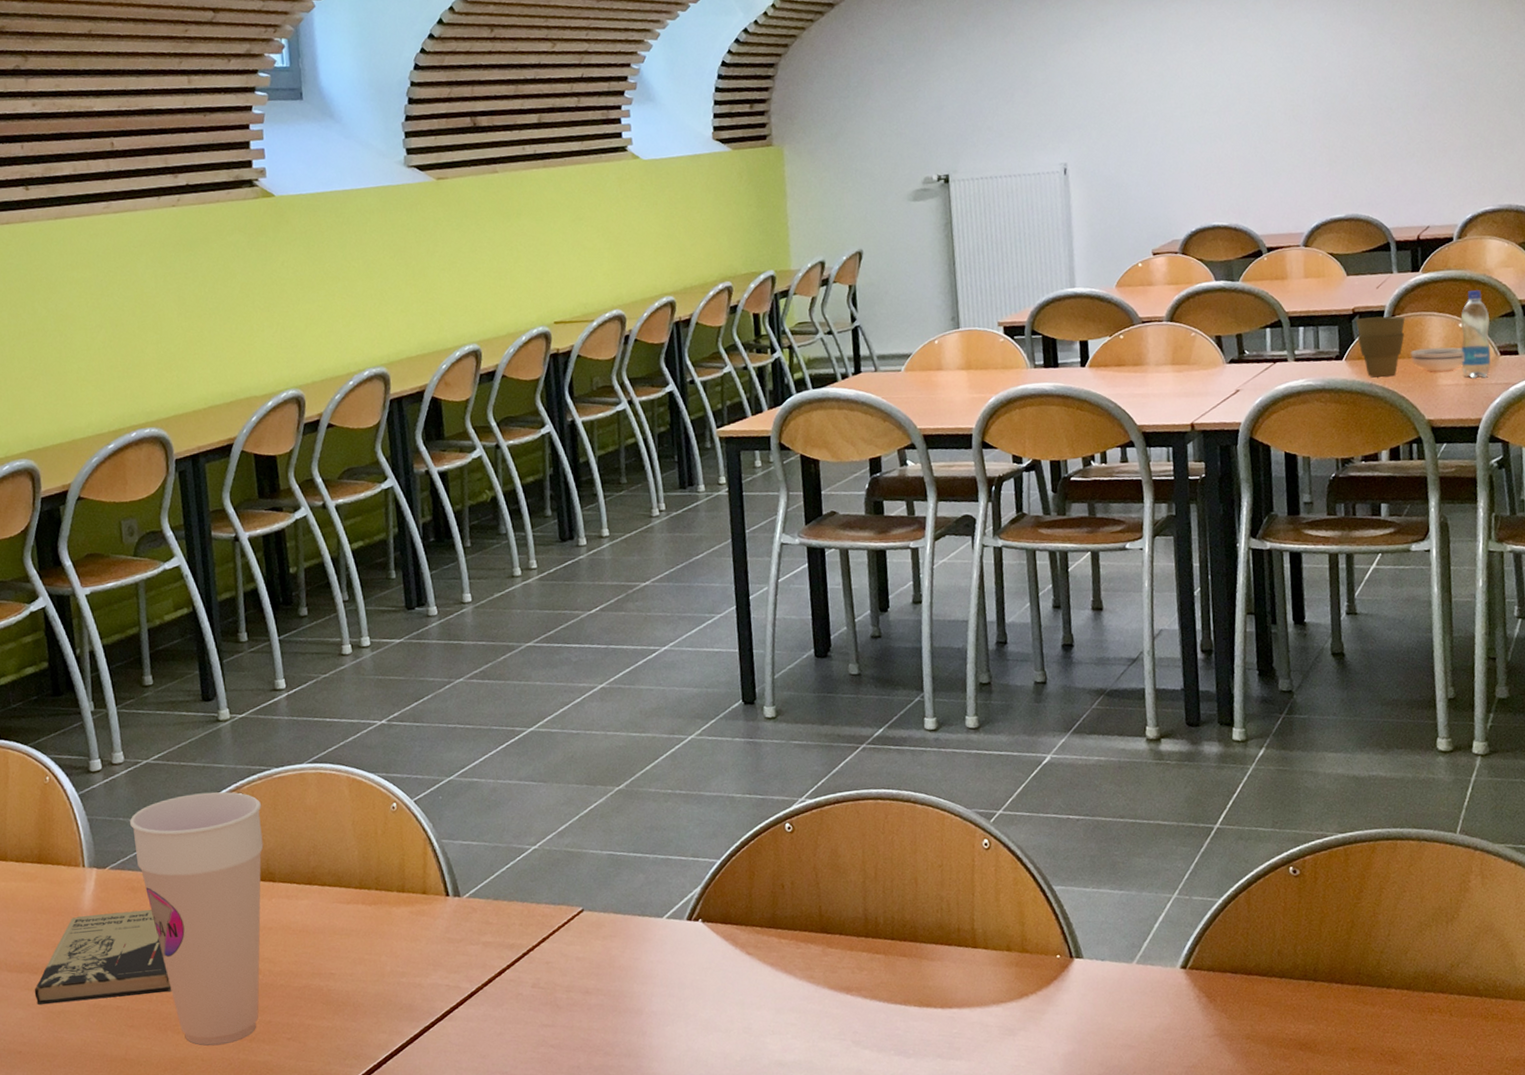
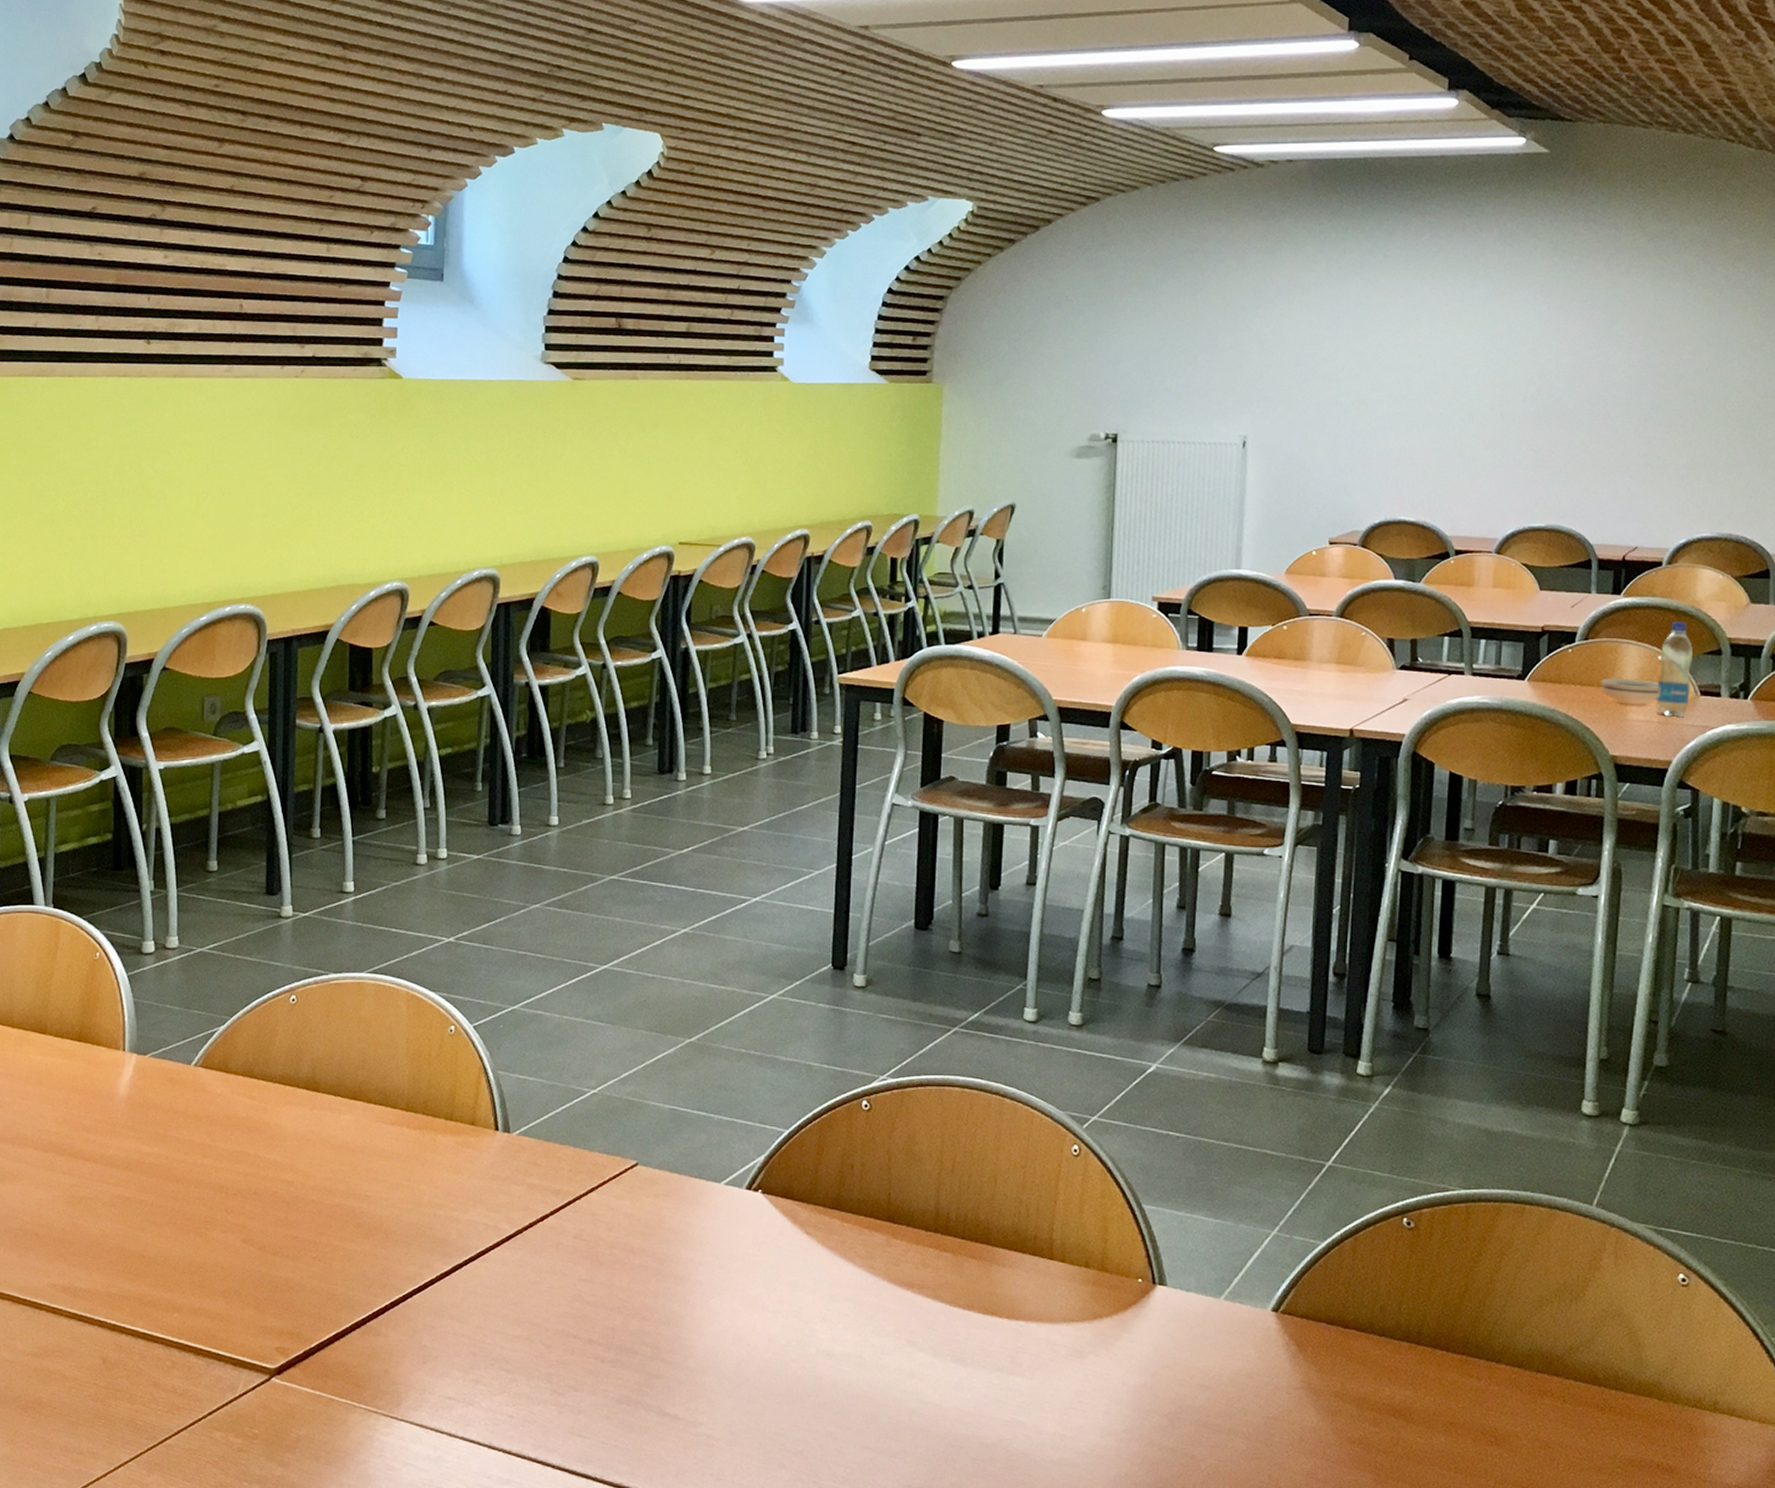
book: present [34,909,172,1005] -> none [58,1101,199,1193]
cup: present [130,791,264,1046] -> none [177,989,315,1255]
cup: present [1355,316,1405,378] -> none [1544,638,1599,704]

